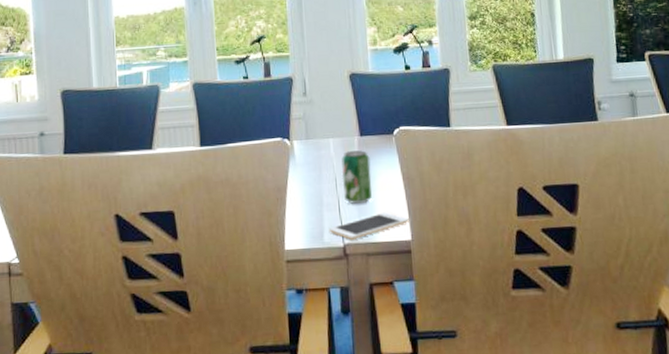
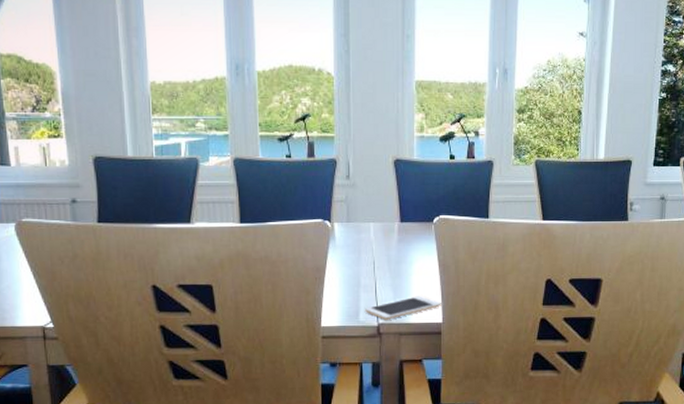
beverage can: present [341,150,372,205] -> none [380,236,409,288]

